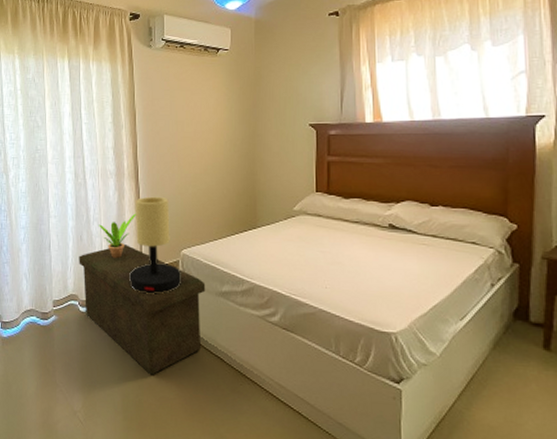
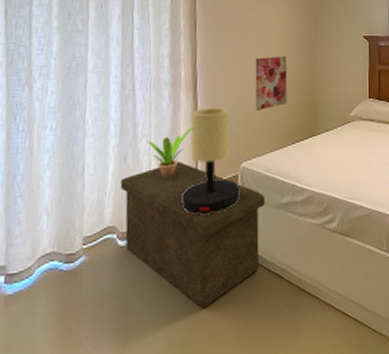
wall art: none [192,147,226,201] -> present [255,56,287,110]

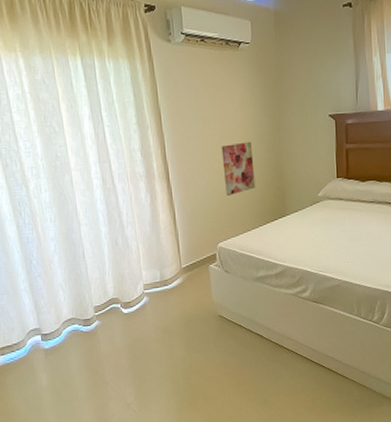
storage bench: present [120,162,265,309] -> none [116,244,243,360]
potted plant: present [148,126,192,179] -> none [133,213,170,259]
table lamp: present [181,107,240,216] -> none [168,194,220,289]

